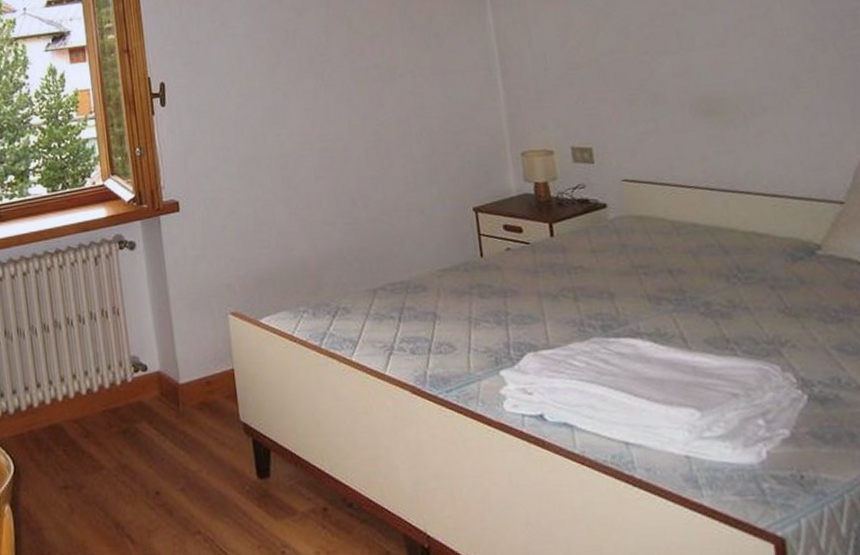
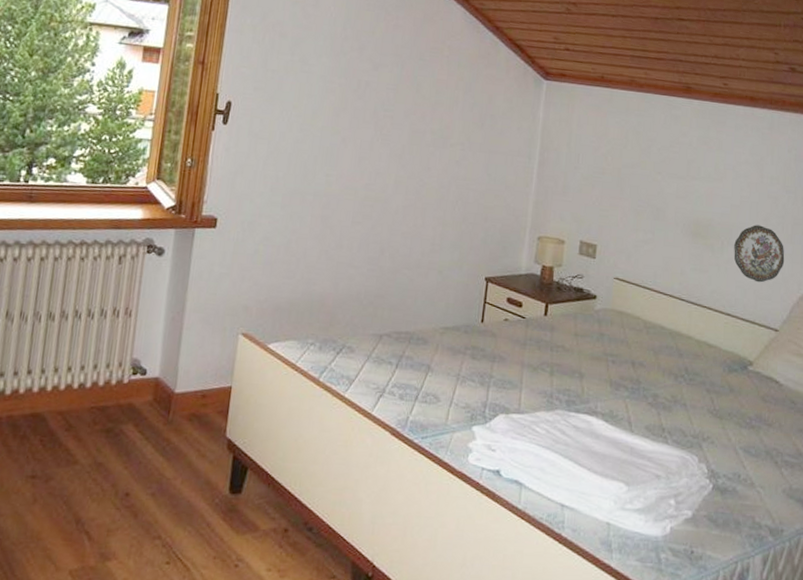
decorative plate: none [759,85,831,152] -> present [733,225,785,283]

